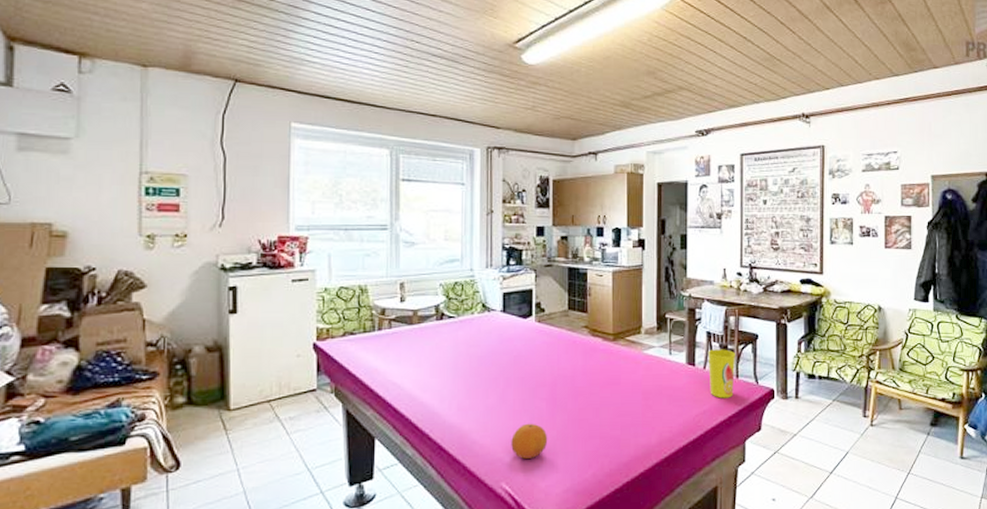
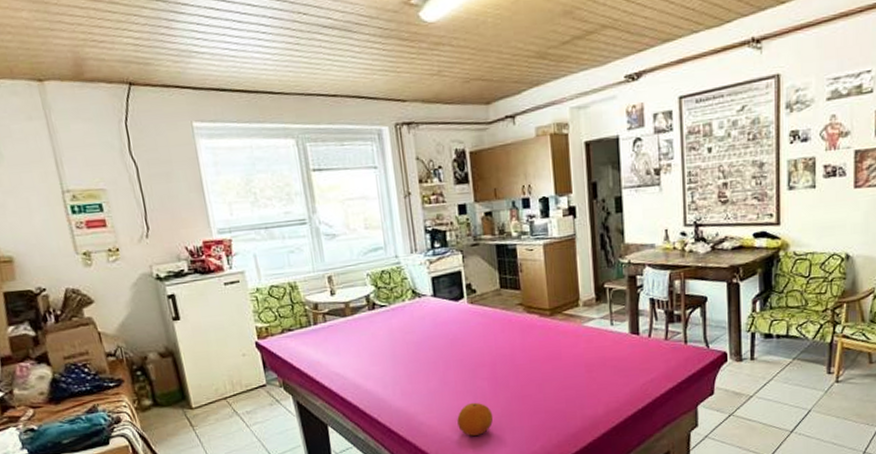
cup: present [707,349,736,399] -> none [652,315,684,366]

